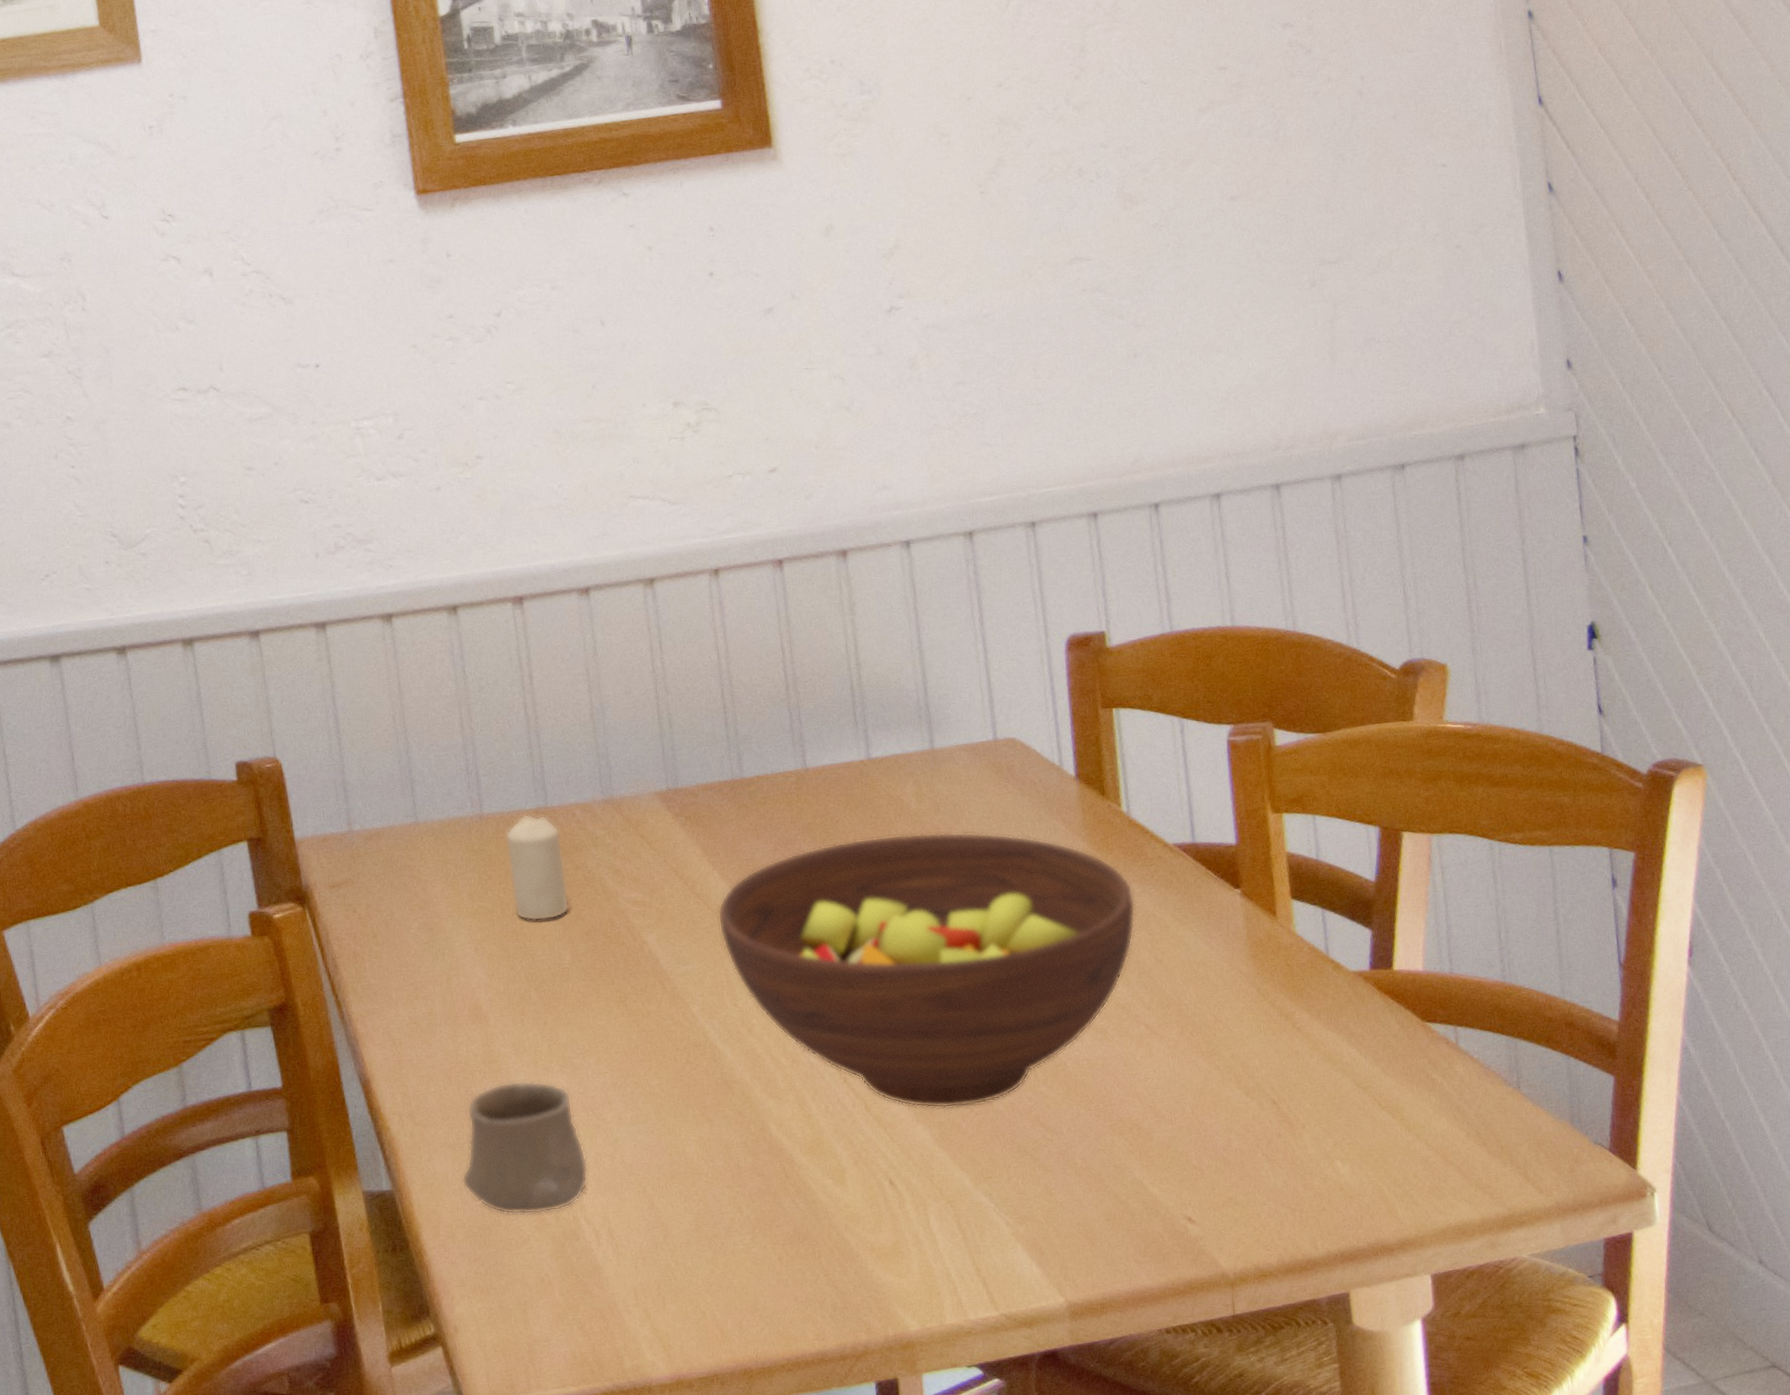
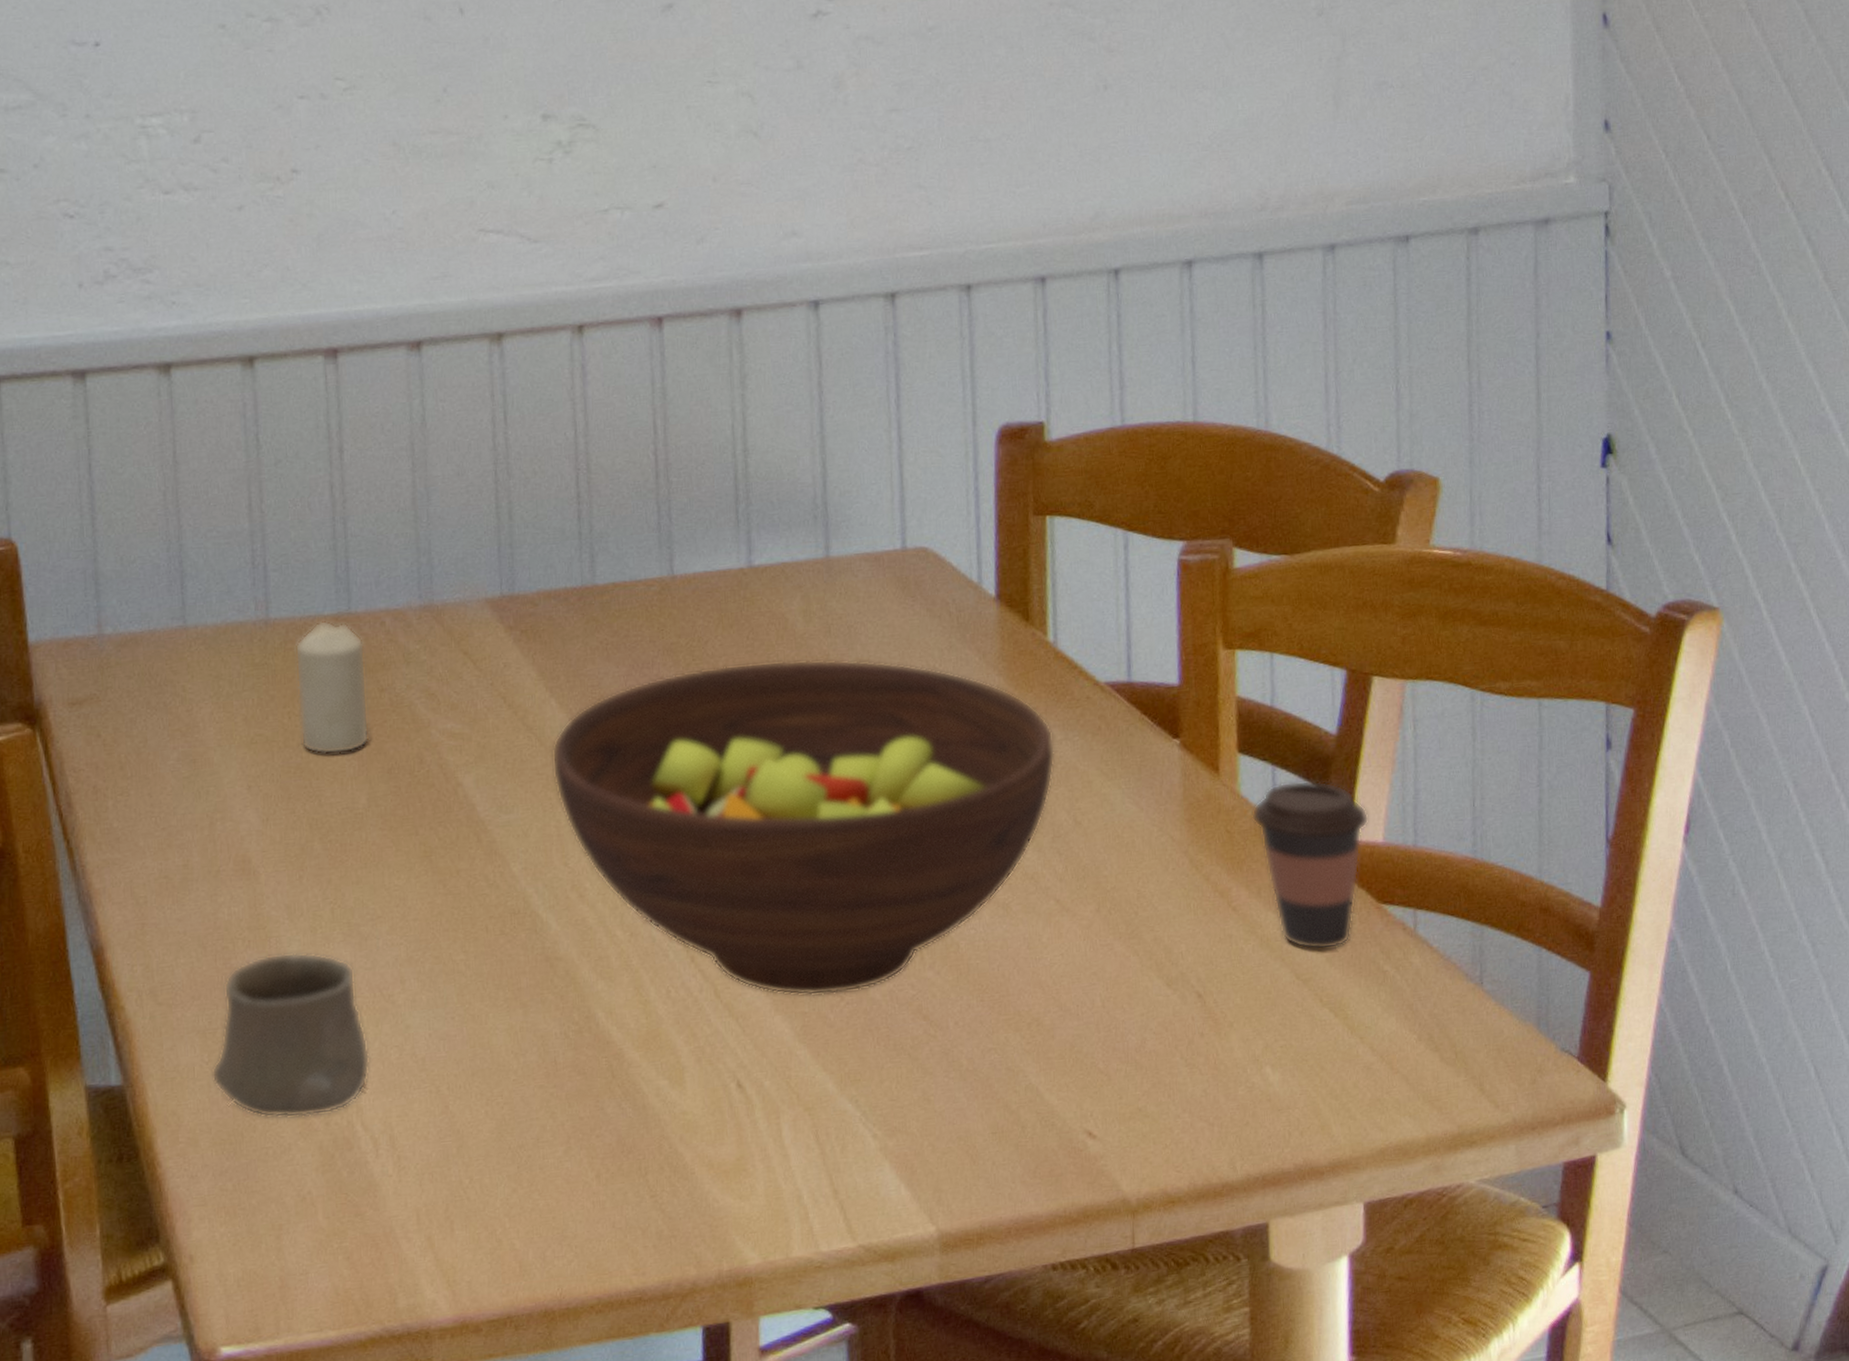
coffee cup: none [1307,920,1410,1063] -> present [1252,780,1369,950]

